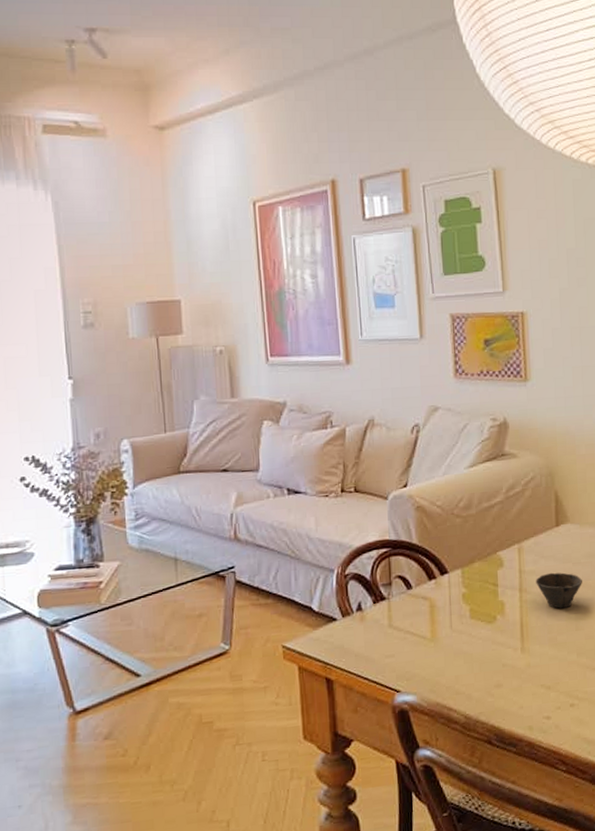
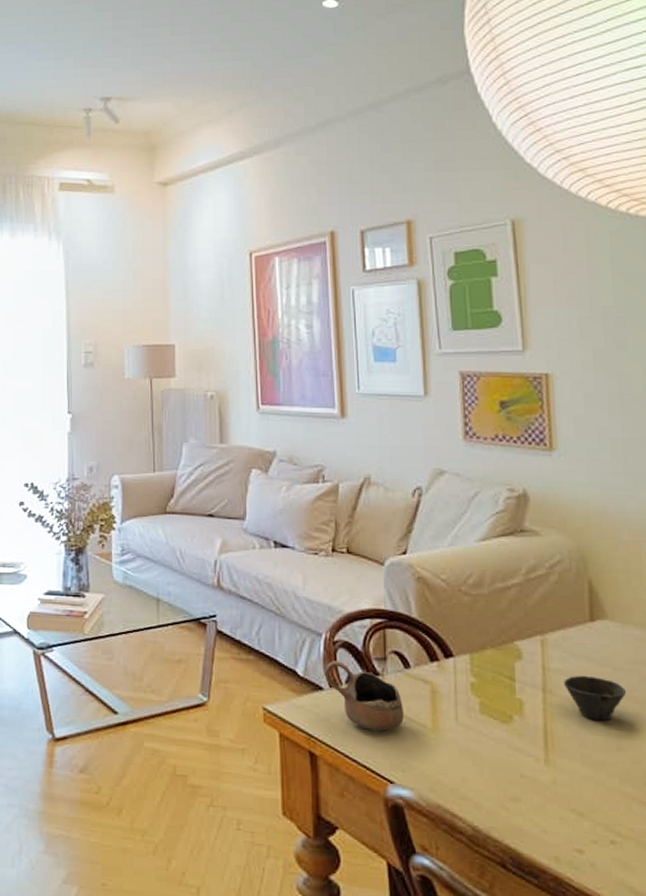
cup: none [338,592,407,650] -> present [325,661,404,732]

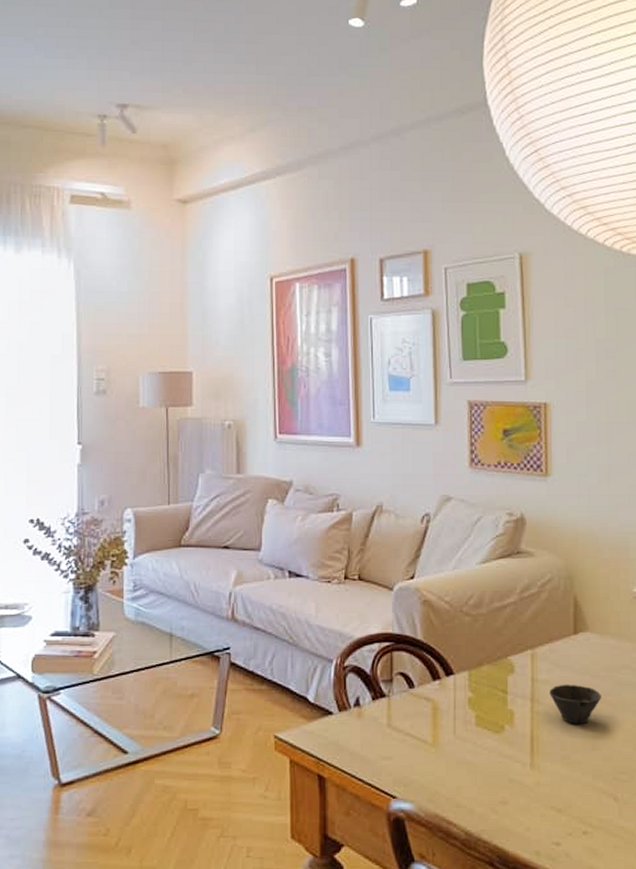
cup: present [325,661,404,732] -> none [335,685,407,751]

